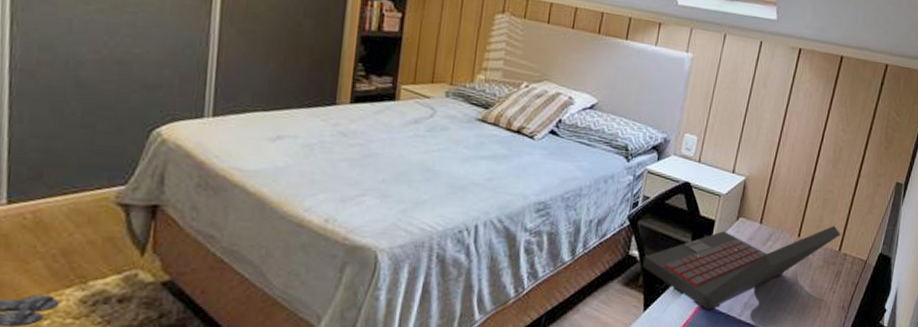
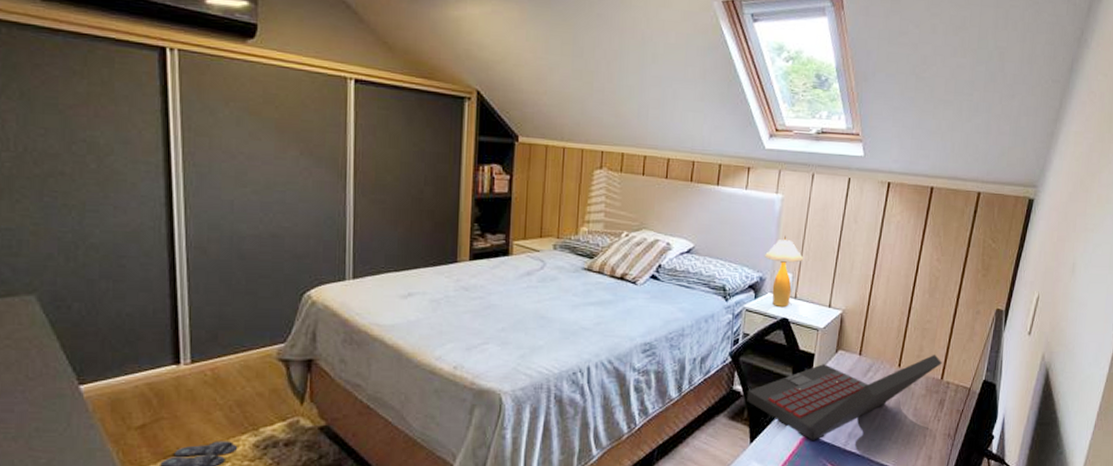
table lamp: none [670,97,711,170] -> present [764,236,804,307]

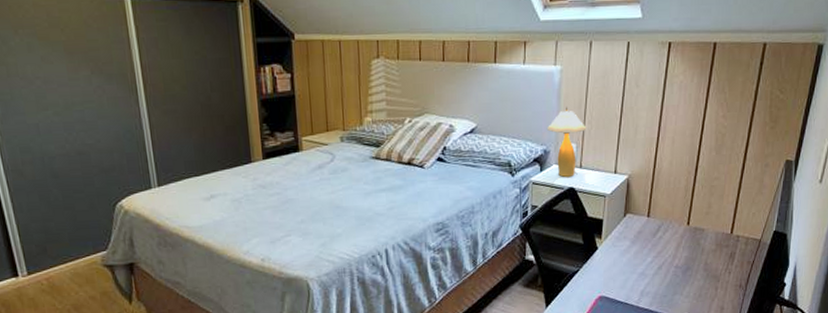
laptop: present [746,354,942,441] -> none [539,209,731,302]

